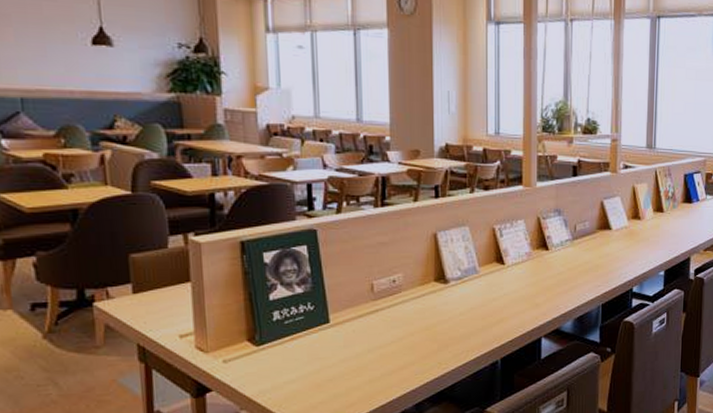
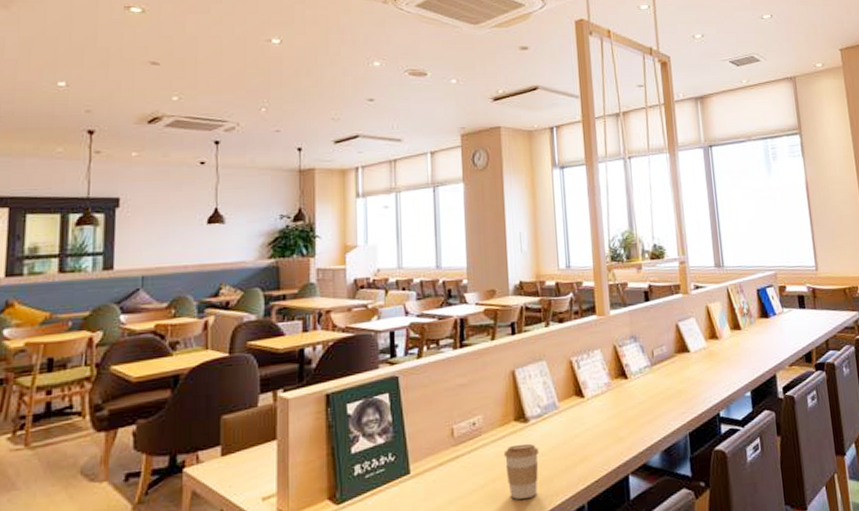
coffee cup: none [422,303,458,352] -> present [503,443,540,500]

